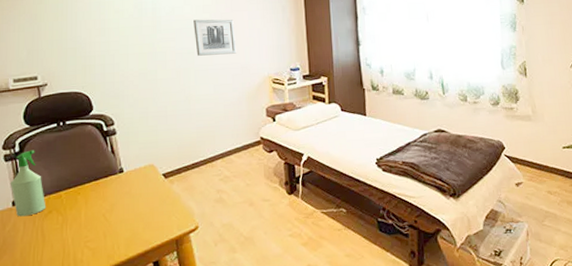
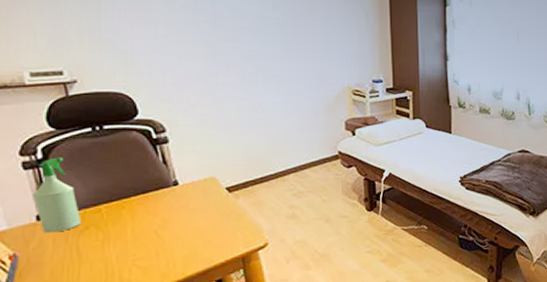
wall art: present [193,19,237,56] -> none [262,18,313,60]

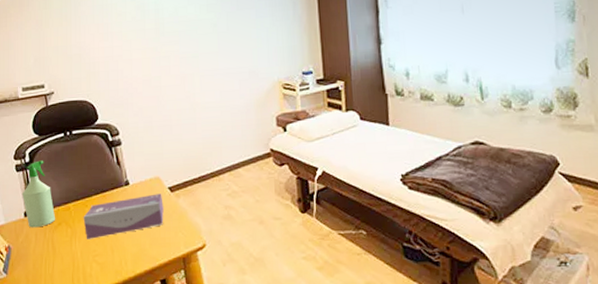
tissue box: none [119,194,220,243] -> present [83,193,164,239]

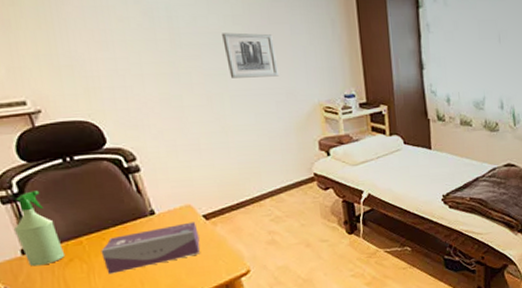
wall art: none [197,19,244,60] -> present [222,32,280,78]

